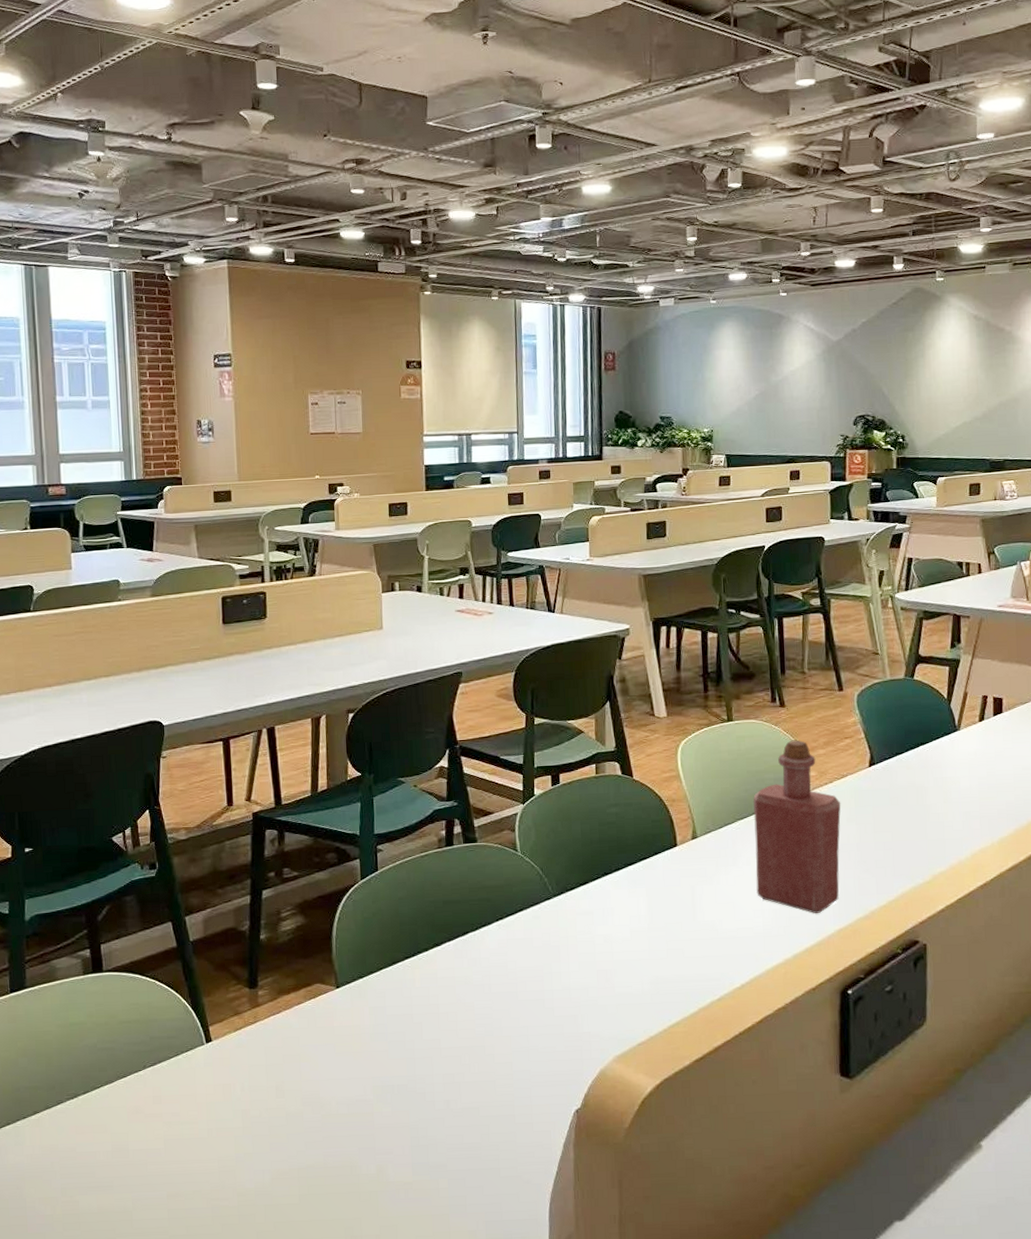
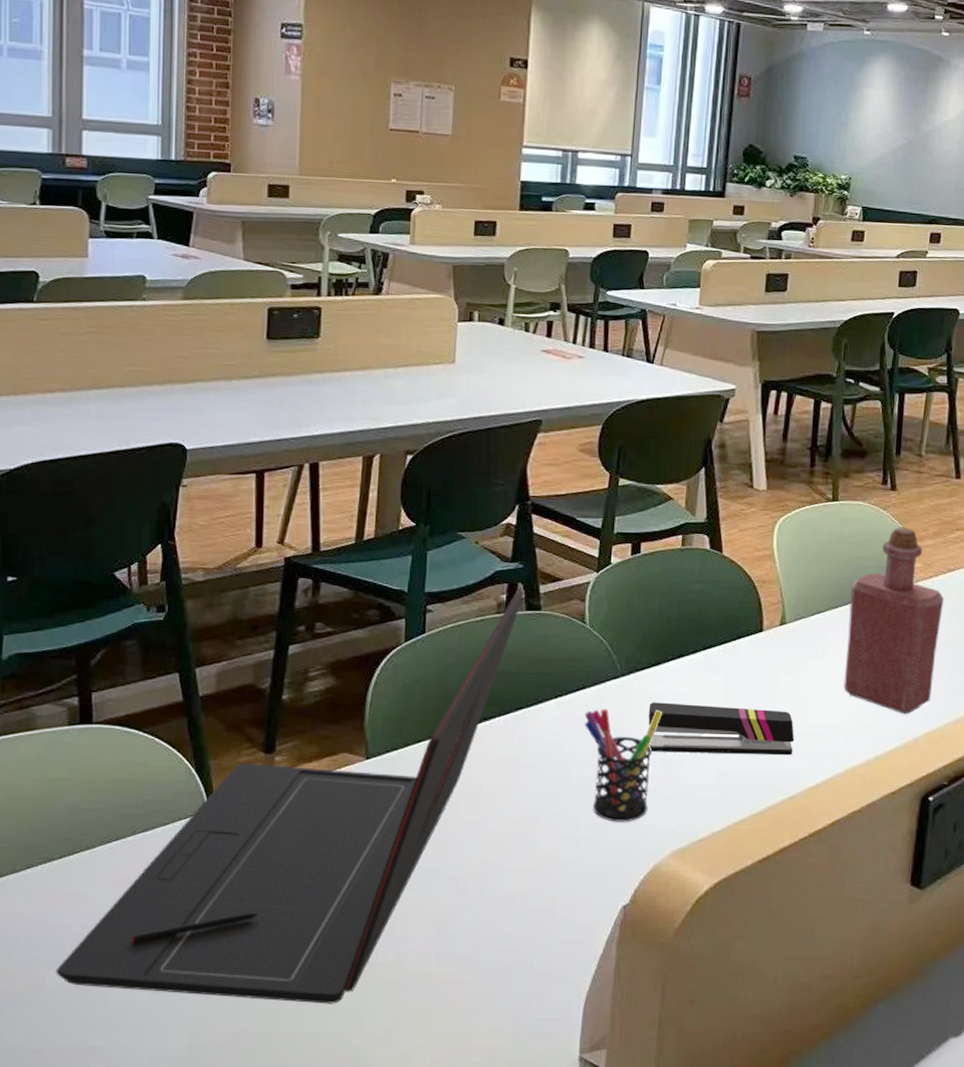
laptop: none [87,823,461,1215] -> present [56,587,525,1004]
pen holder: none [524,925,594,1032] -> present [584,708,663,822]
stapler: none [581,918,717,965] -> present [648,702,795,755]

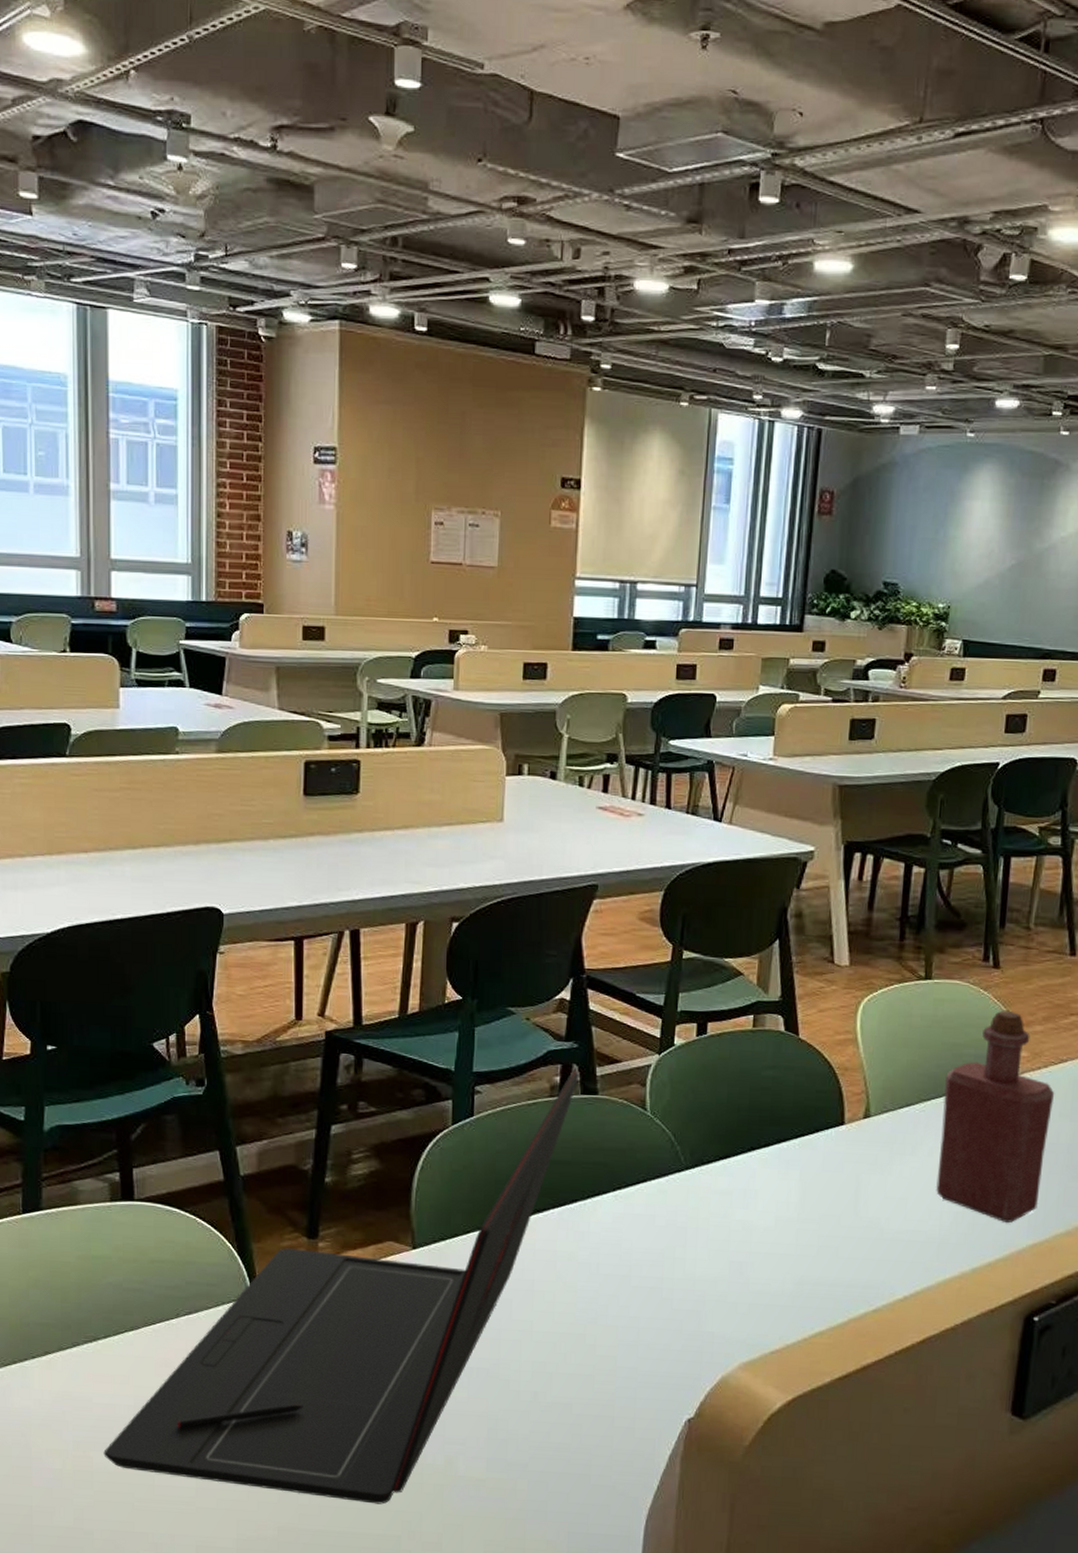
pen holder: present [584,708,663,822] -> none [645,1204,732,1329]
stapler: present [648,702,795,755] -> none [715,1199,880,1263]

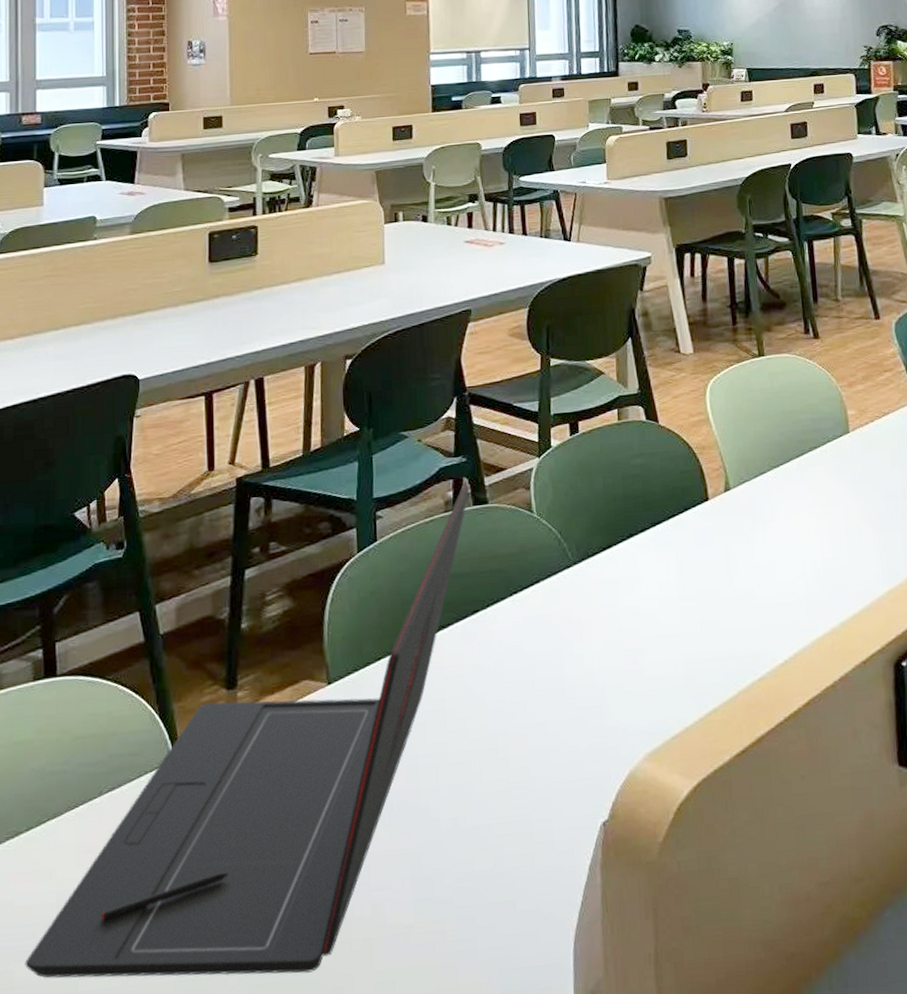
bottle: present [936,1010,1055,1223] -> none [789,375,887,573]

